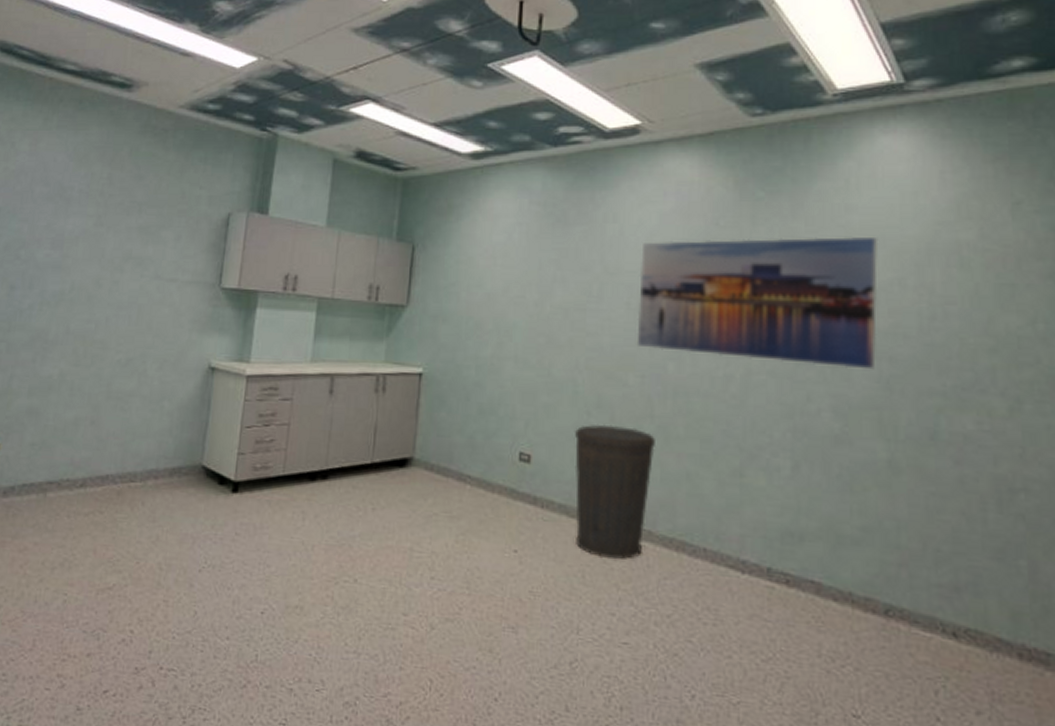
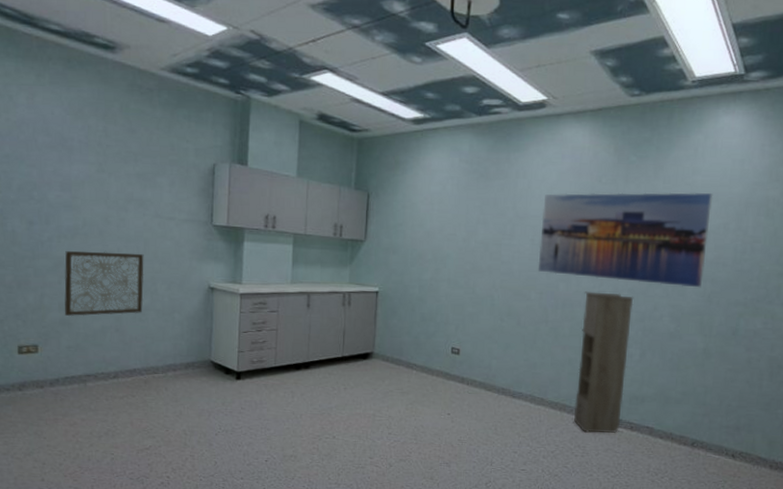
wall art: none [33,320,136,404] -> present [64,251,144,317]
trash can: present [574,424,655,560] -> none [491,327,548,417]
storage cabinet: none [697,374,776,591] -> present [574,291,634,434]

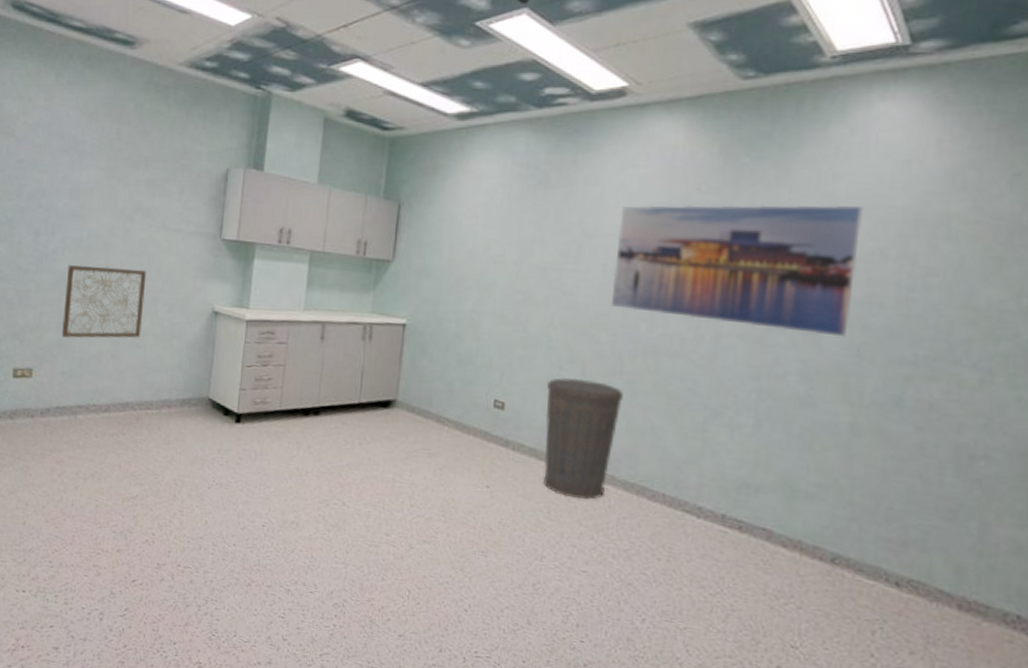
trash can: none [491,327,548,417] -> present [543,377,623,500]
storage cabinet: present [574,291,634,434] -> none [657,335,745,534]

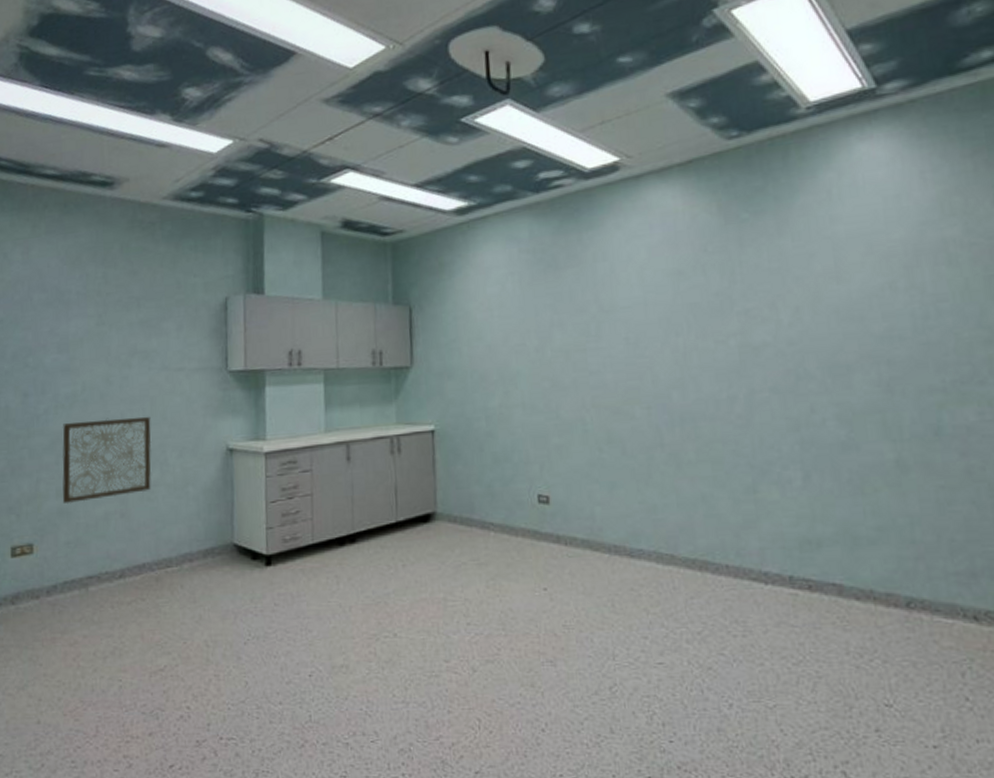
trash can: present [543,377,623,500] -> none [588,458,669,587]
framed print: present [610,204,864,337] -> none [634,244,875,380]

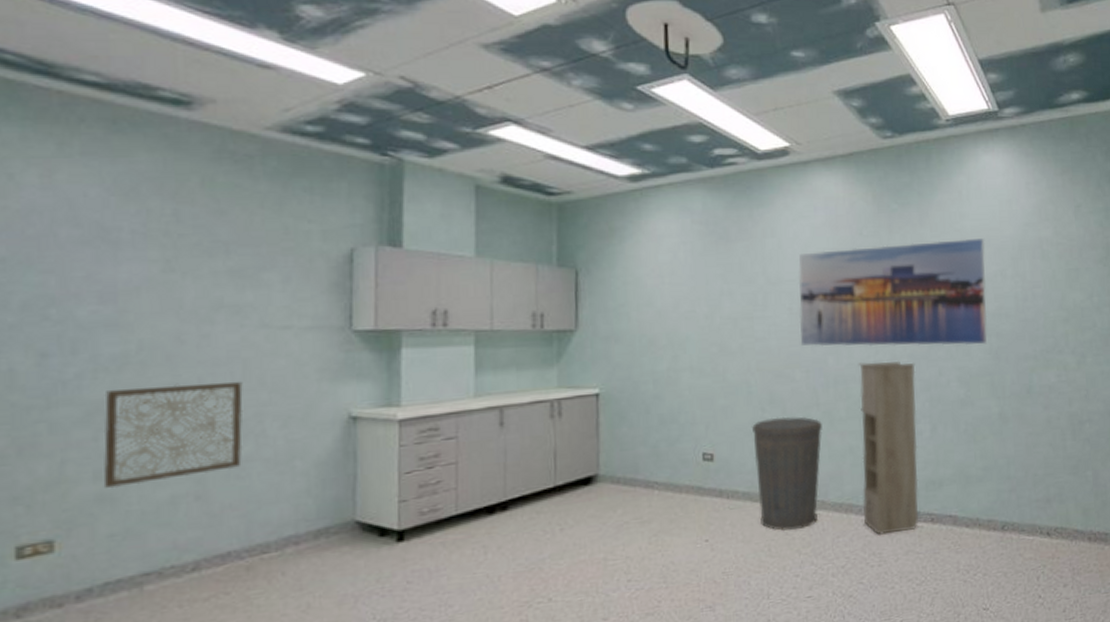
trash can: none [588,458,669,587] -> present [751,416,822,532]
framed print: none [634,244,875,380] -> present [798,237,988,347]
storage cabinet: none [708,395,792,600] -> present [858,360,919,535]

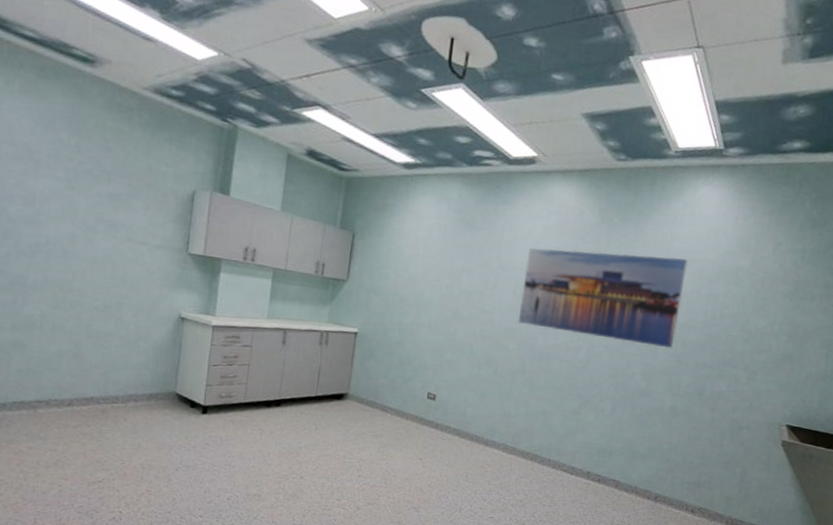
wall art: present [103,381,244,489] -> none [17,269,111,340]
trash can: present [751,416,822,532] -> none [463,375,524,466]
storage cabinet: present [858,360,919,535] -> none [544,345,609,486]

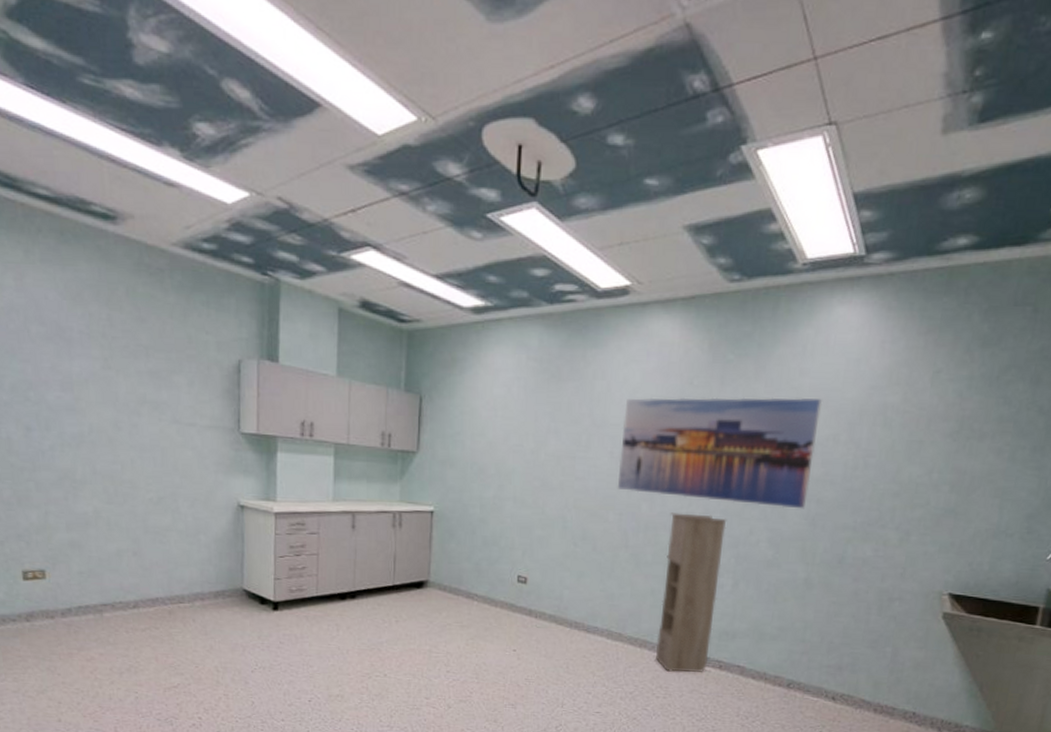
storage cabinet: none [544,345,609,486] -> present [656,512,727,673]

